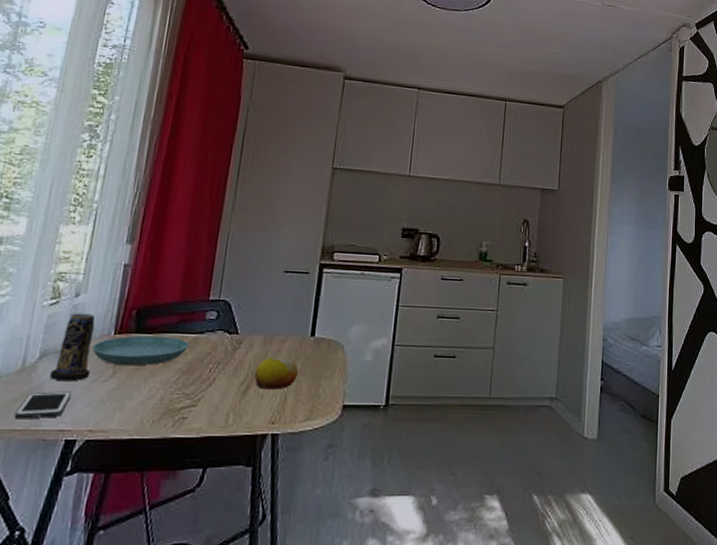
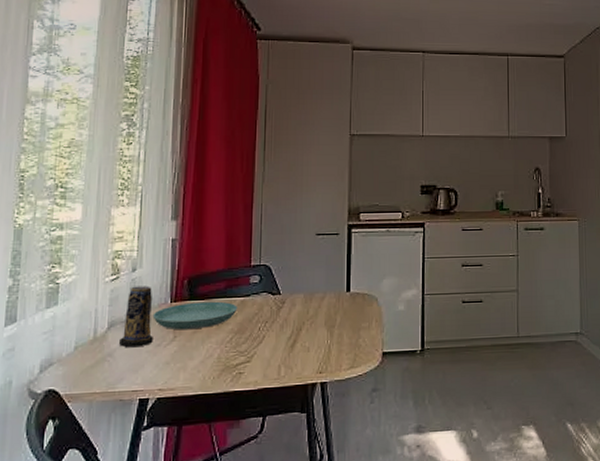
cell phone: present [14,391,71,420] -> none [92,356,139,384]
fruit: present [254,357,299,390] -> none [300,312,339,343]

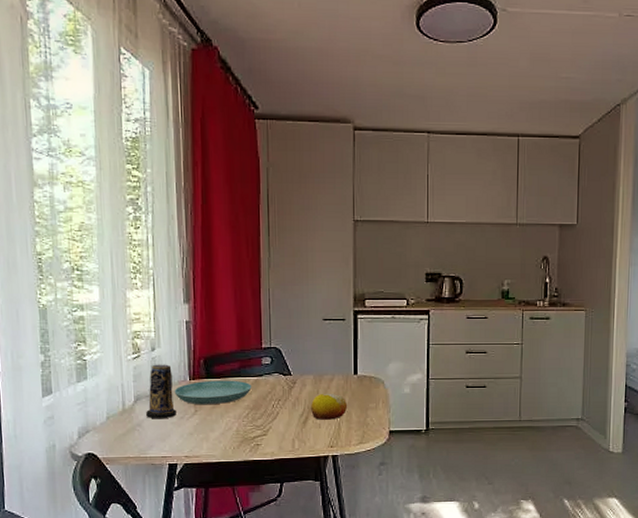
fruit: none [300,312,339,343] -> present [311,393,348,420]

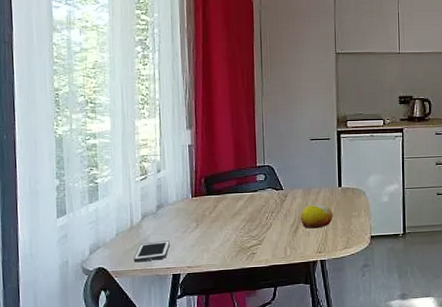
cell phone: none [126,427,165,449] -> present [133,240,170,263]
candle: present [146,364,176,418] -> none [152,184,180,233]
saucer: present [174,380,252,405] -> none [178,196,248,220]

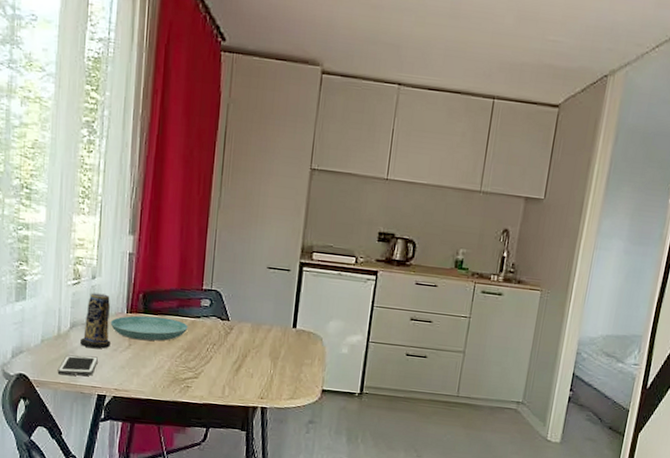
candle: none [152,184,180,233] -> present [80,293,110,349]
saucer: none [178,196,248,220] -> present [110,315,188,341]
fruit: present [301,204,334,229] -> none [245,343,283,371]

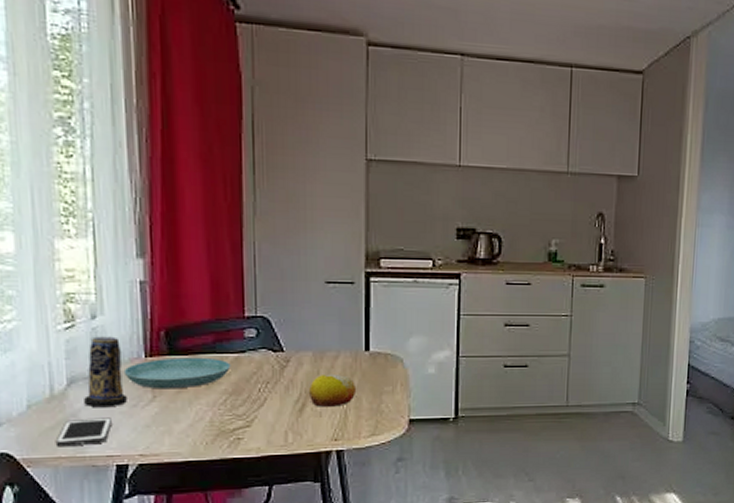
fruit: none [245,343,283,371] -> present [309,373,357,407]

